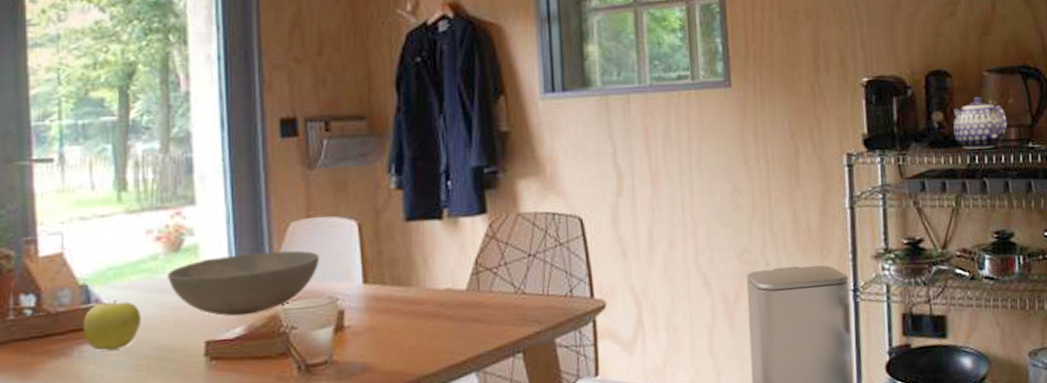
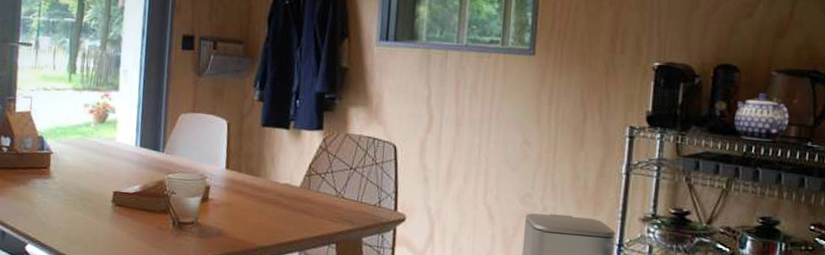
fruit: present [83,299,142,351] -> none [37,150,75,186]
bowl: present [168,250,319,316] -> none [94,131,197,178]

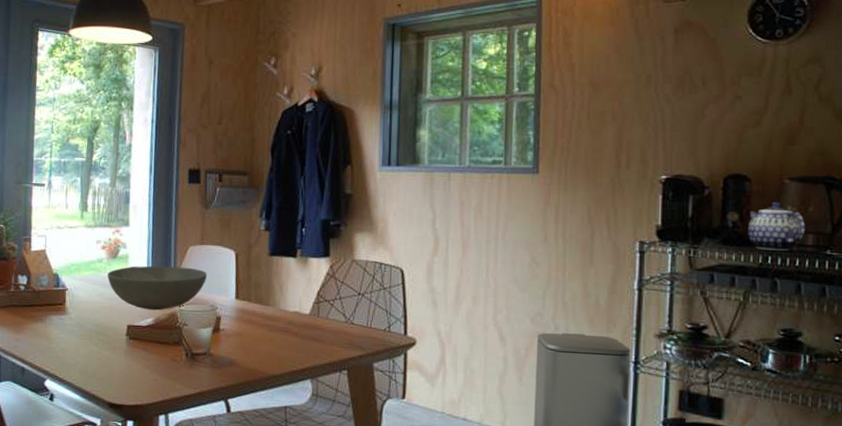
bowl: none [94,131,197,178] -> present [107,265,207,311]

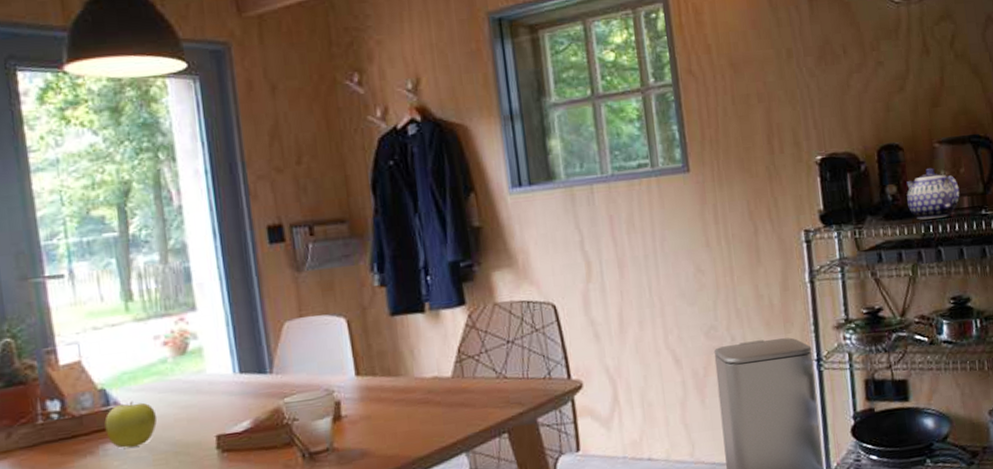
fruit: none [53,286,89,322] -> present [104,401,158,449]
bowl: present [107,265,207,311] -> none [177,348,314,412]

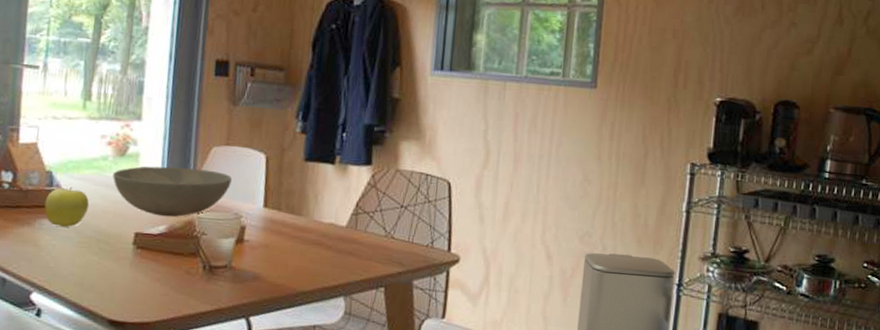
bowl: none [177,348,314,412] -> present [113,166,232,217]
teapot: present [905,167,960,220] -> none [792,129,846,180]

